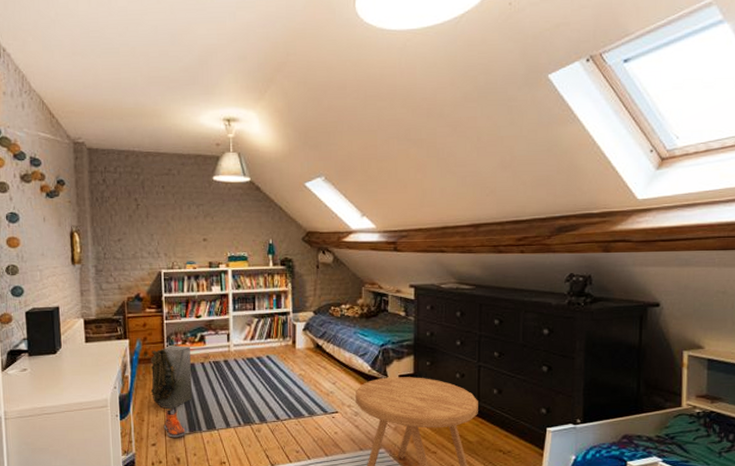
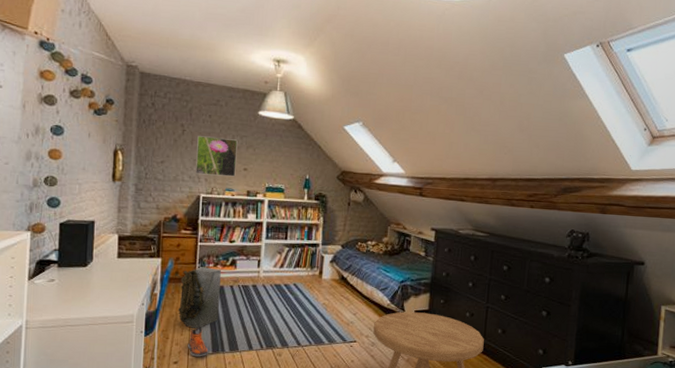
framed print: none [152,208,196,250] -> present [195,136,238,177]

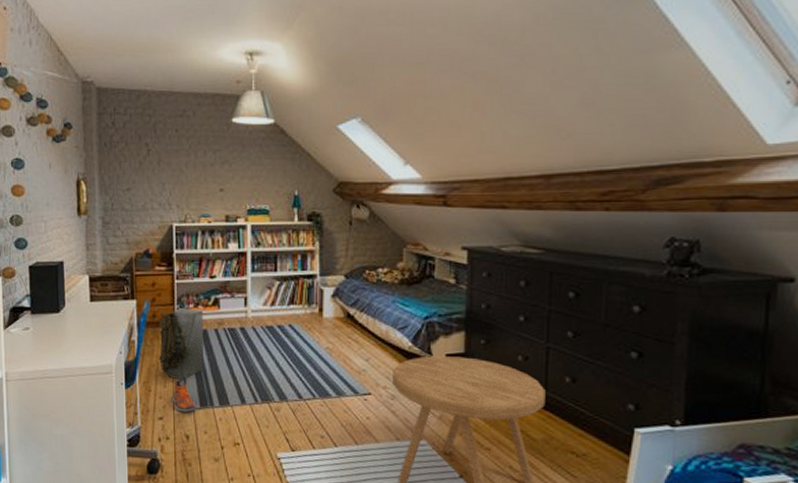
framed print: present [195,136,238,177] -> none [165,154,211,201]

